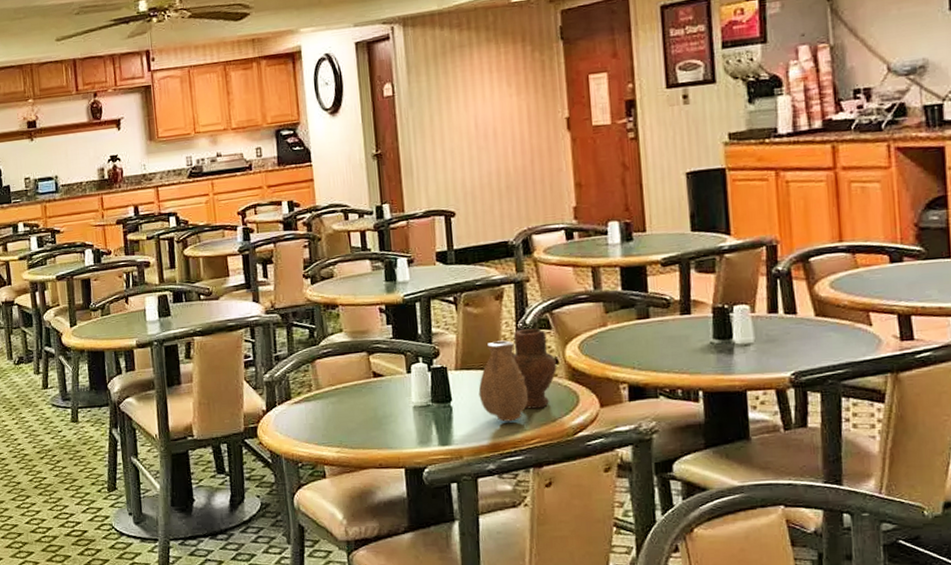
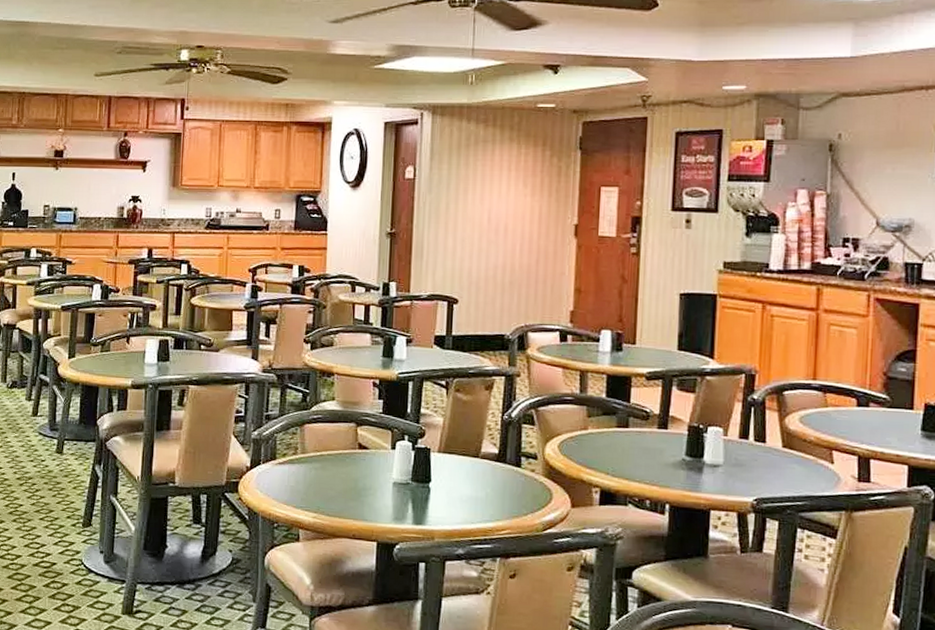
vase: present [478,328,557,422] -> none [457,421,536,510]

